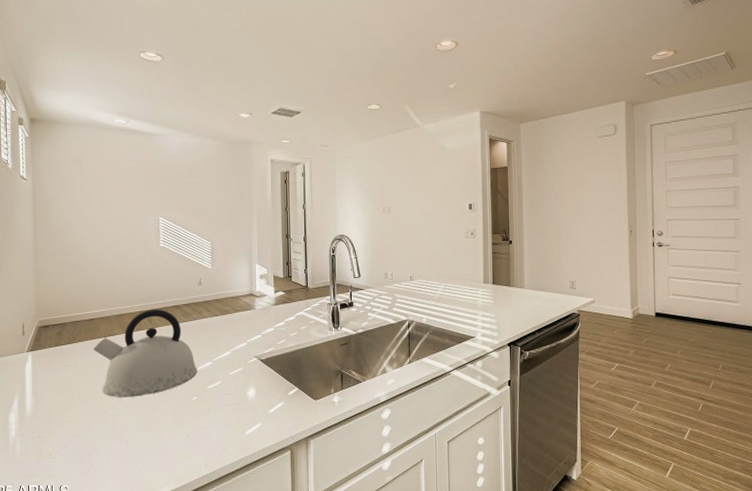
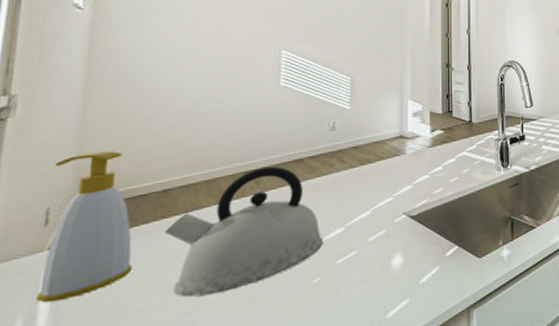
soap bottle: none [24,287,77,386] -> present [37,150,133,303]

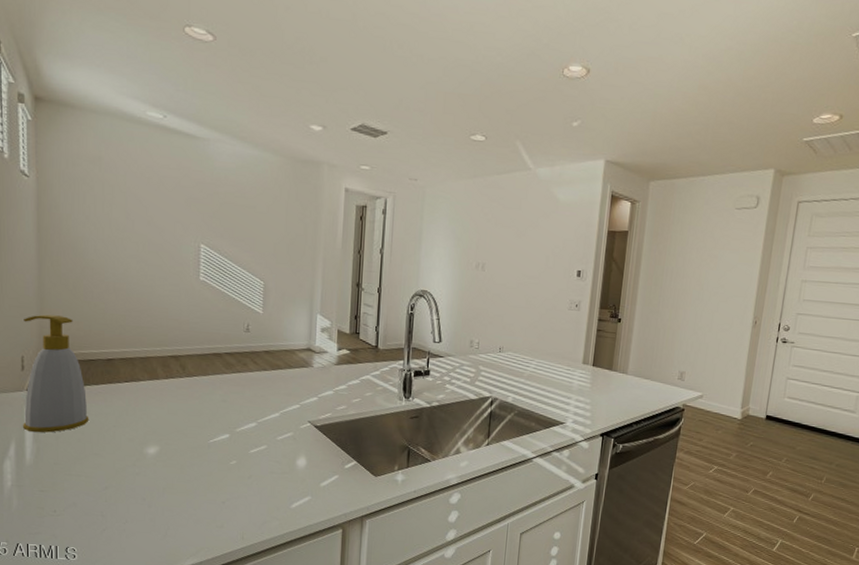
kettle: present [165,166,324,297] -> none [111,354,239,455]

